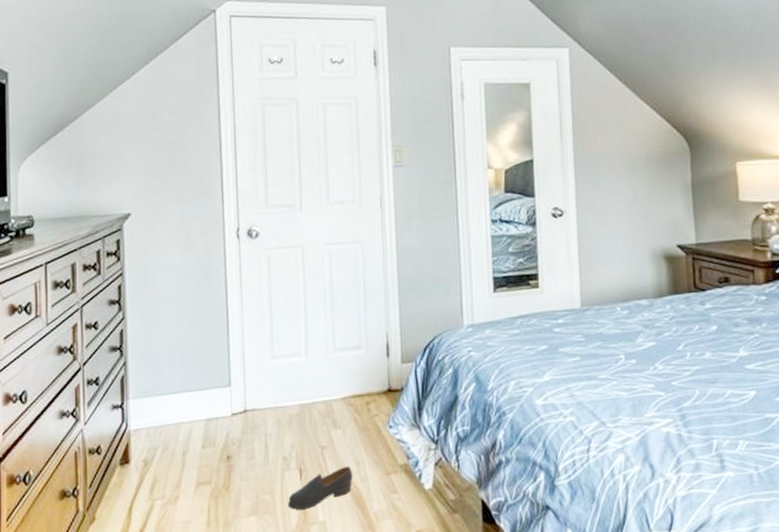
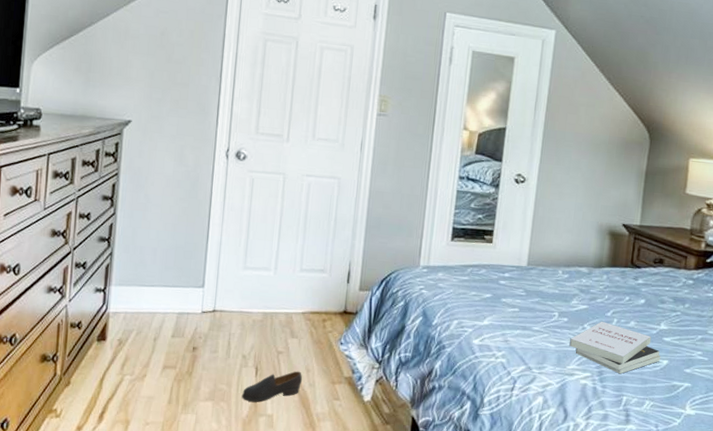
books: none [642,357,747,415] -> present [569,322,661,374]

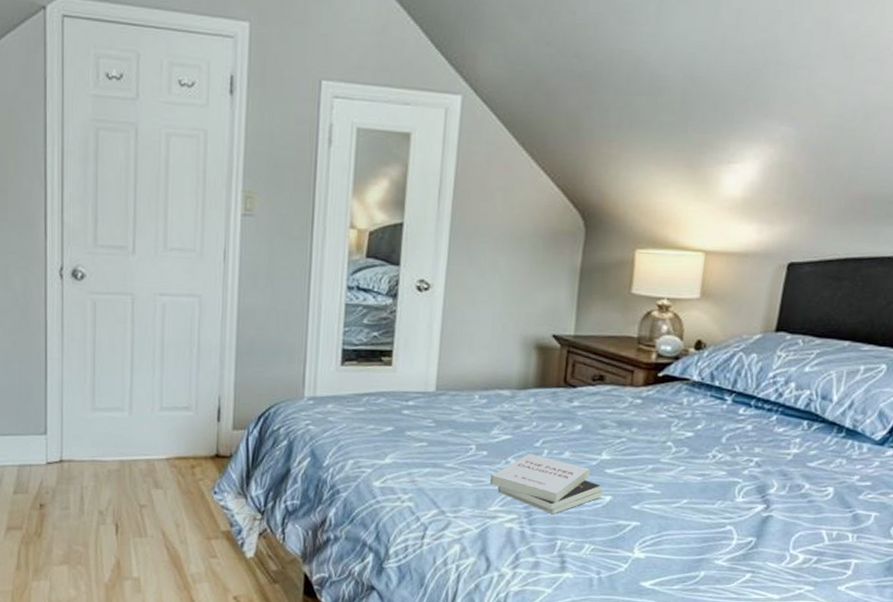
shoe: present [241,371,303,402] -> none [101,526,172,564]

